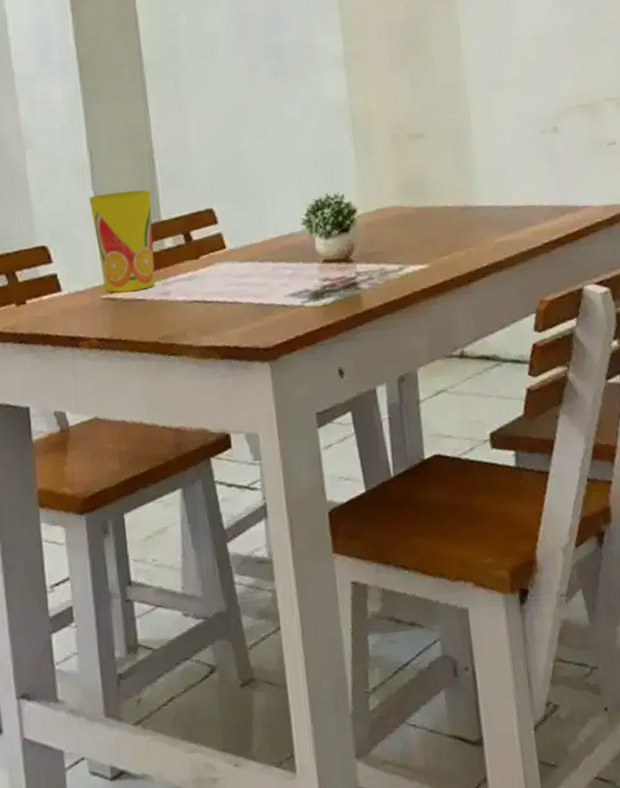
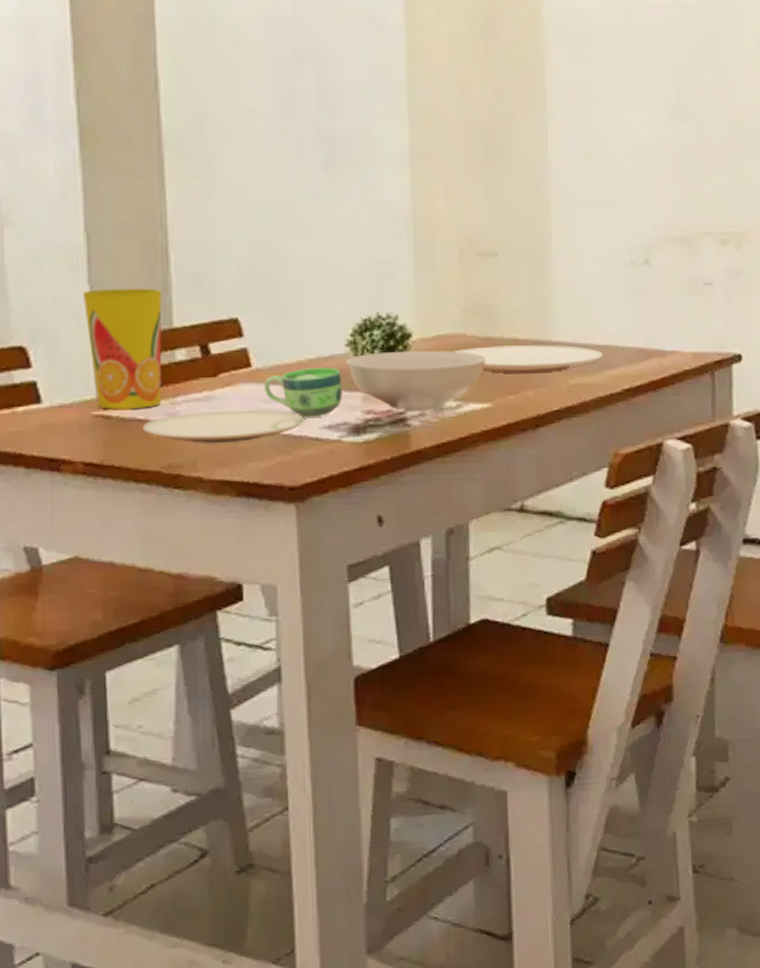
plate: none [141,283,272,316] -> present [142,409,304,444]
cup: none [237,243,303,288] -> present [264,367,343,418]
bowl: none [303,221,422,276] -> present [346,350,486,410]
plate: none [393,209,523,237] -> present [454,345,603,373]

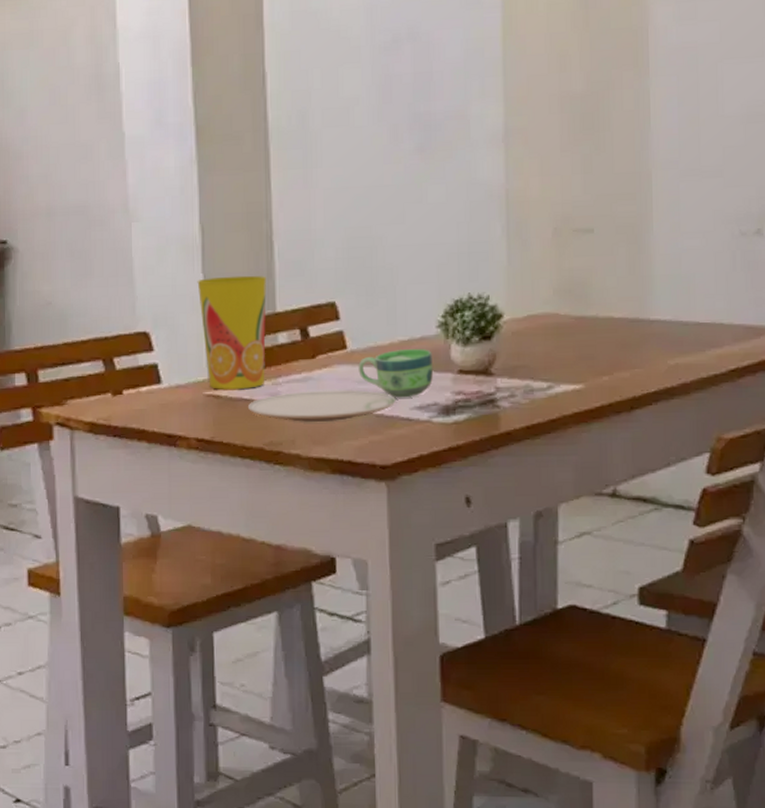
bowl: present [346,350,486,410] -> none [437,330,579,391]
plate: present [454,345,603,373] -> none [546,323,706,353]

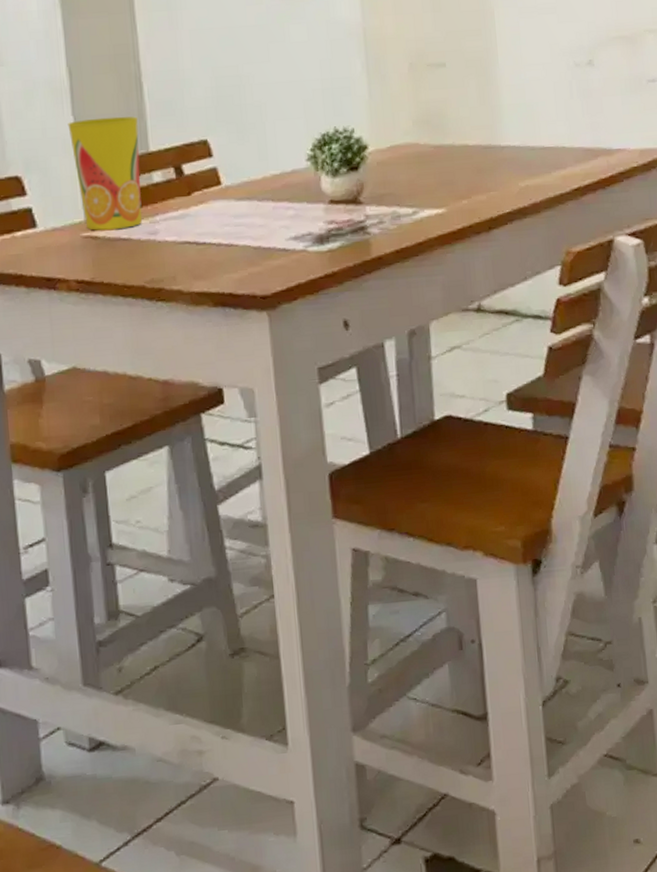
plate: present [247,389,396,423] -> none [126,224,272,259]
cup: present [358,348,434,398] -> none [233,181,306,230]

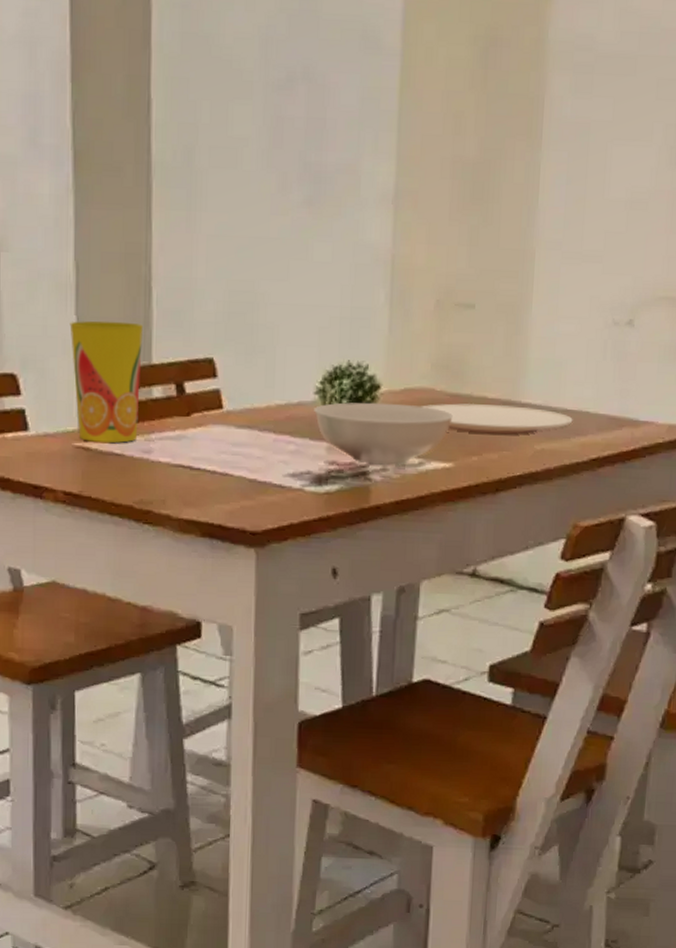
bowl: none [308,160,439,219] -> present [314,402,453,465]
plate: none [408,149,551,179] -> present [421,403,573,435]

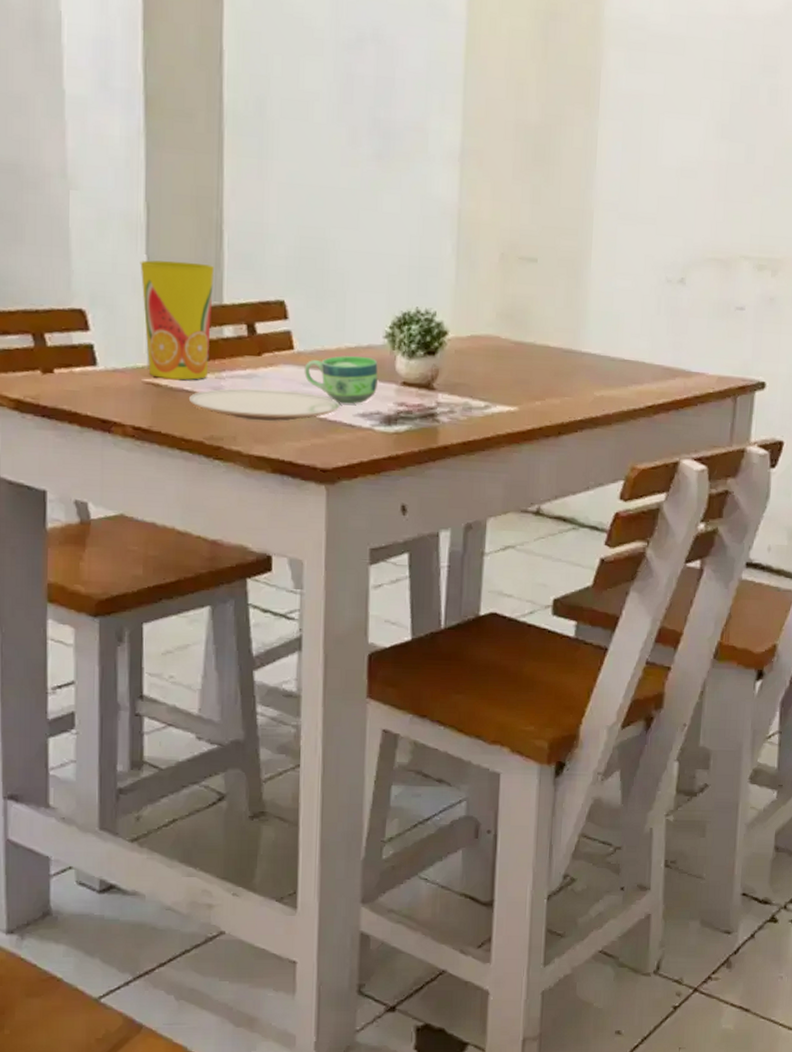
plate: none [118,450,270,484] -> present [188,388,340,421]
cup: none [233,413,309,464] -> present [304,355,379,404]
bowl: present [314,402,453,465] -> none [383,347,517,408]
plate: present [421,403,573,435] -> none [487,350,630,382]

